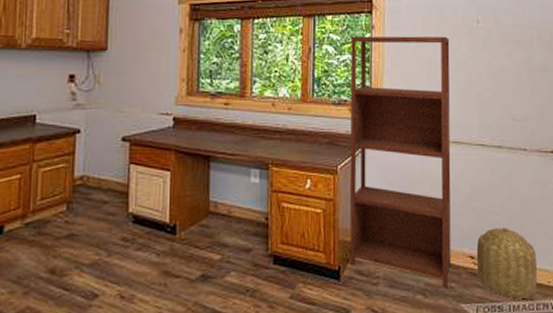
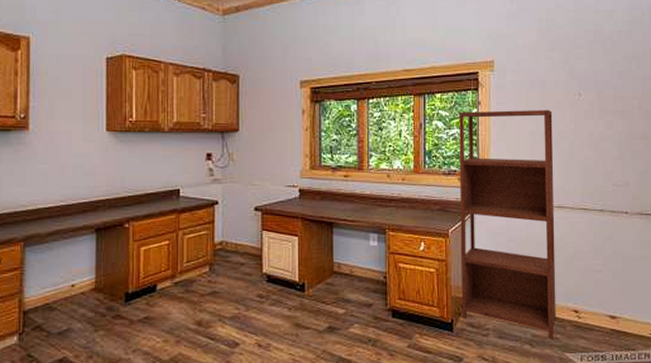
basket: present [476,228,538,299] -> none [580,284,639,349]

